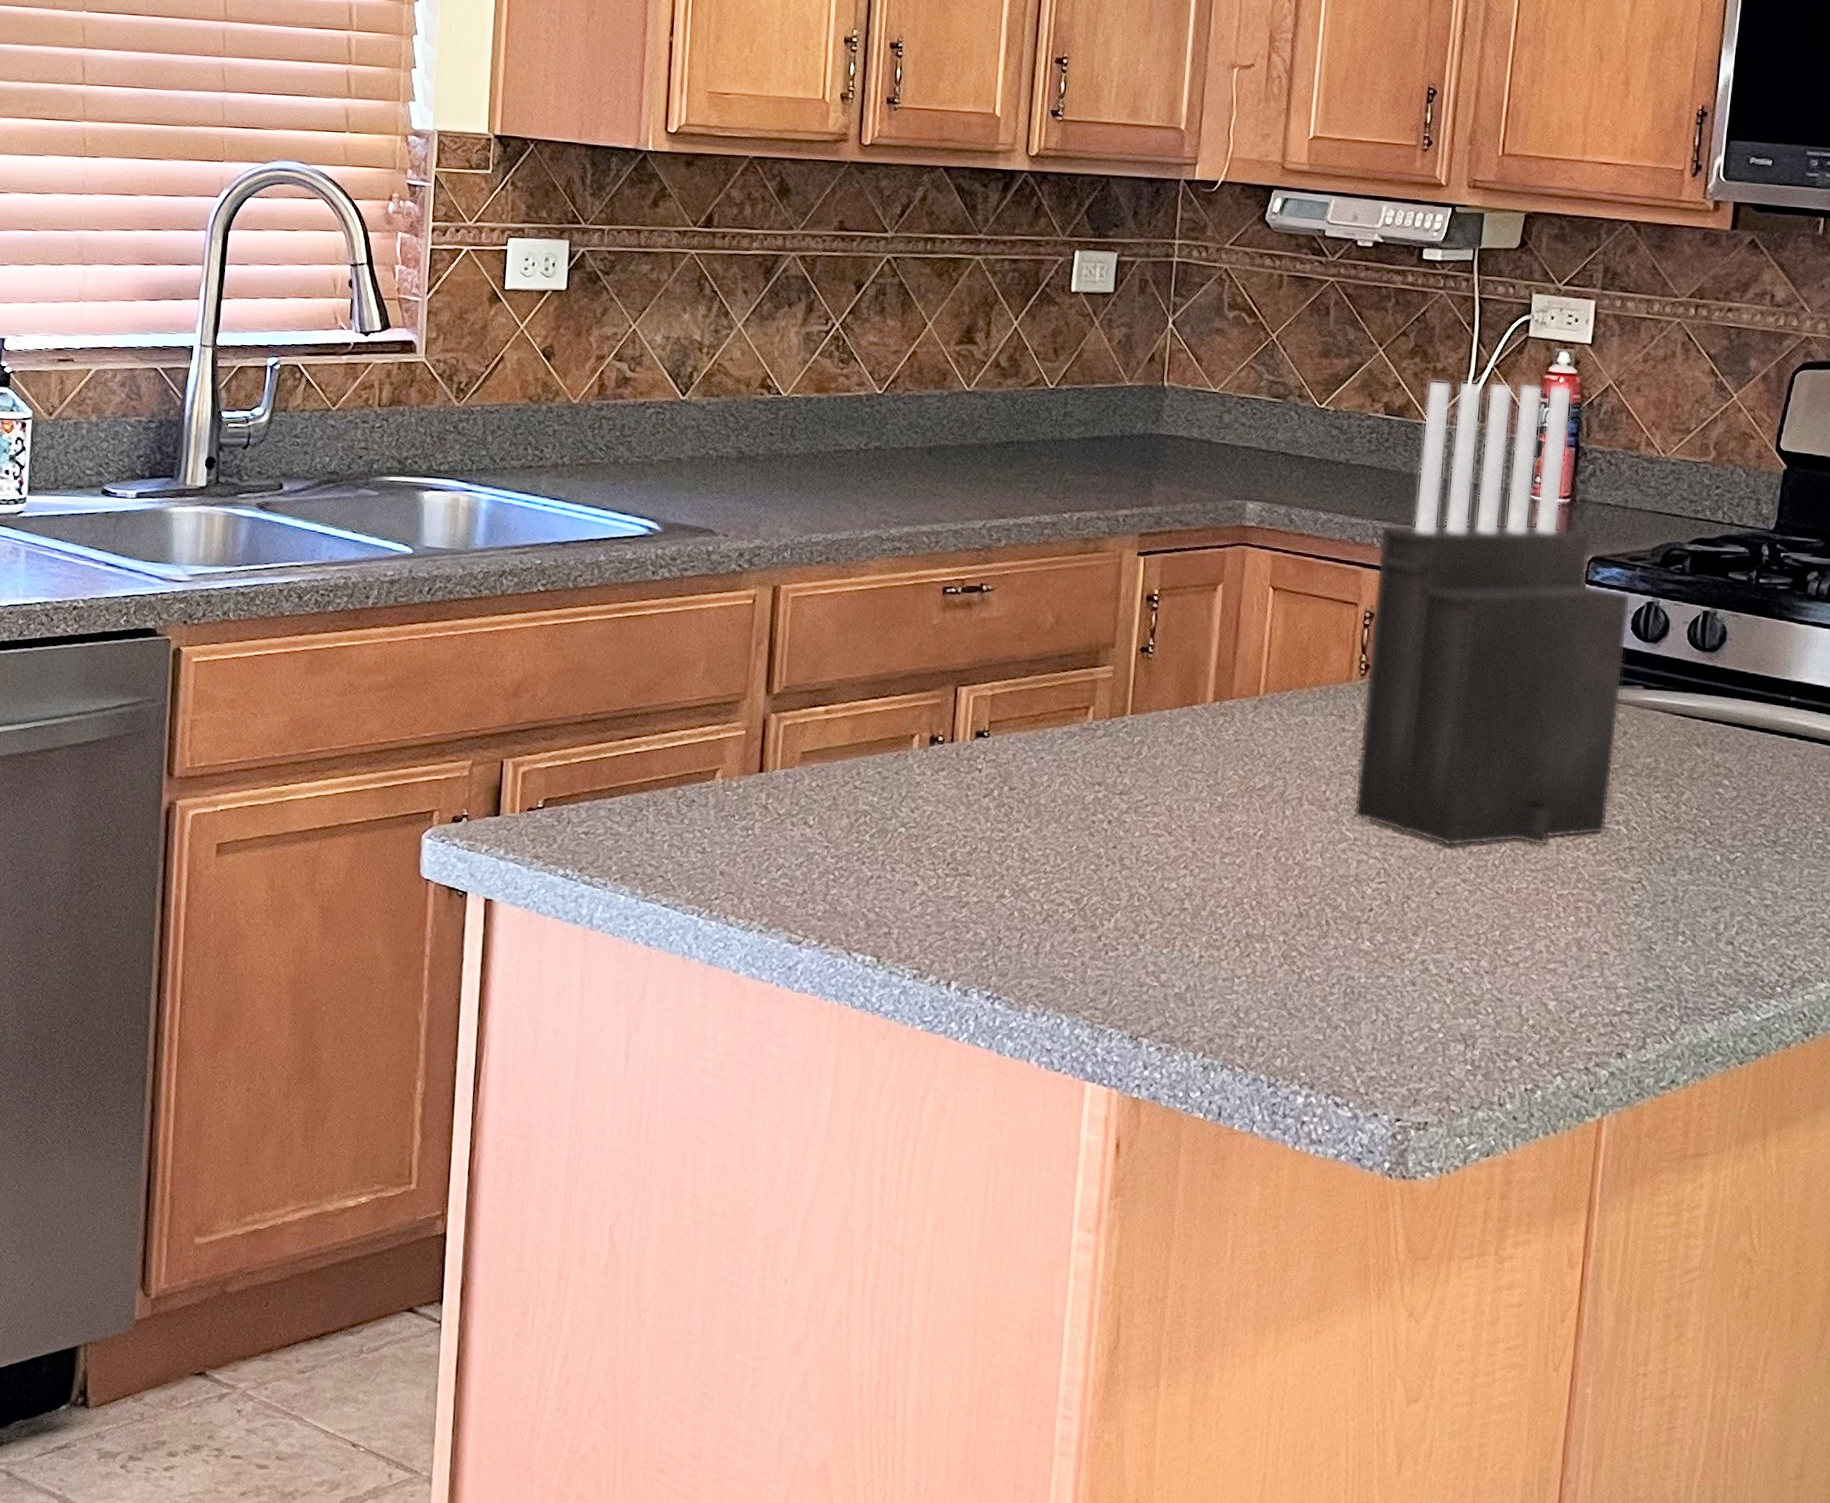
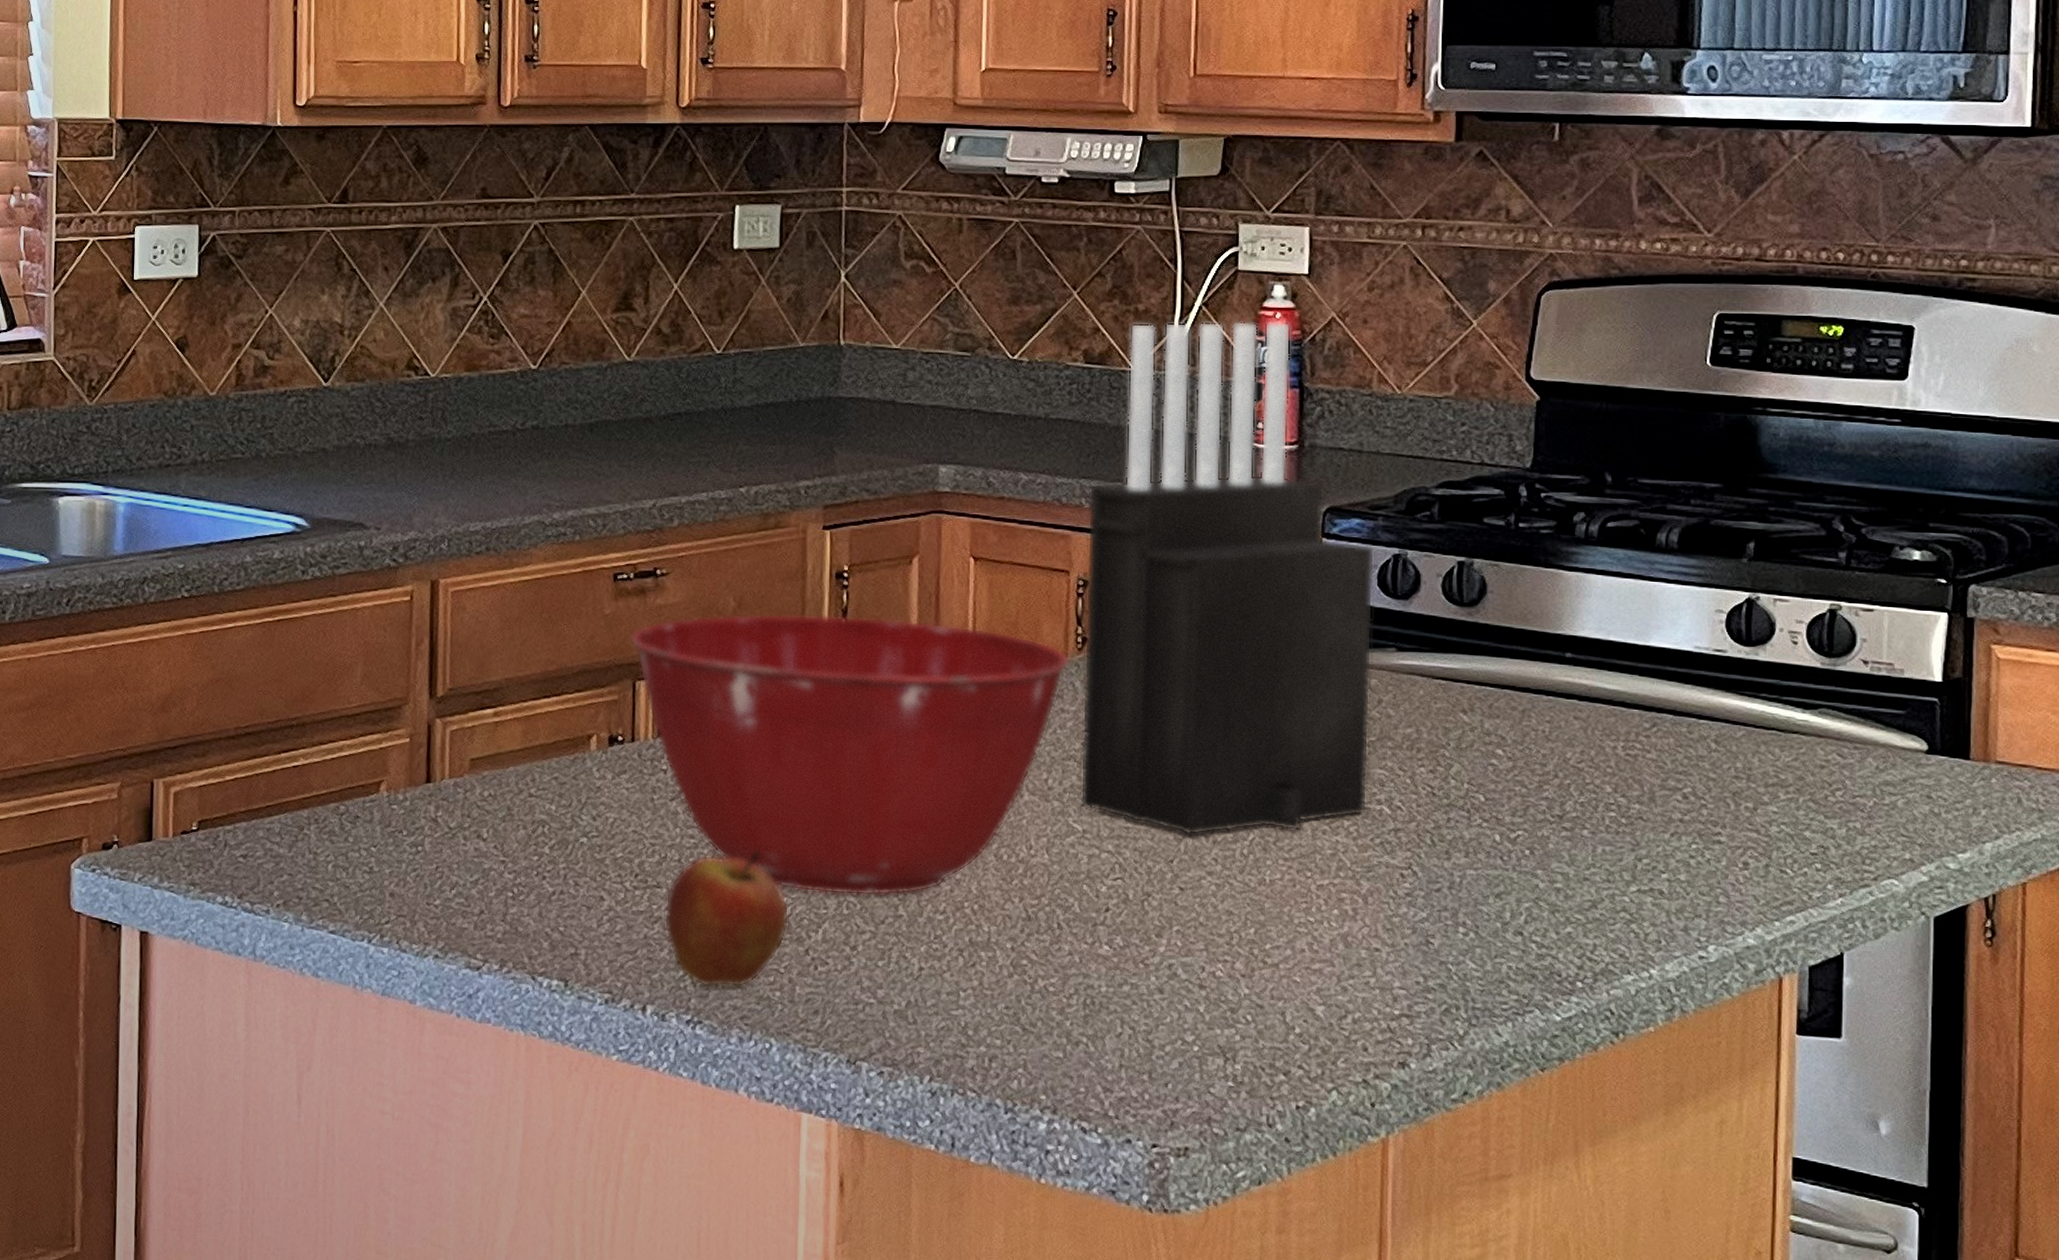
mixing bowl: none [954,629,1354,891] -> present [630,613,1071,896]
fruit: none [971,846,1086,968] -> present [664,851,789,988]

